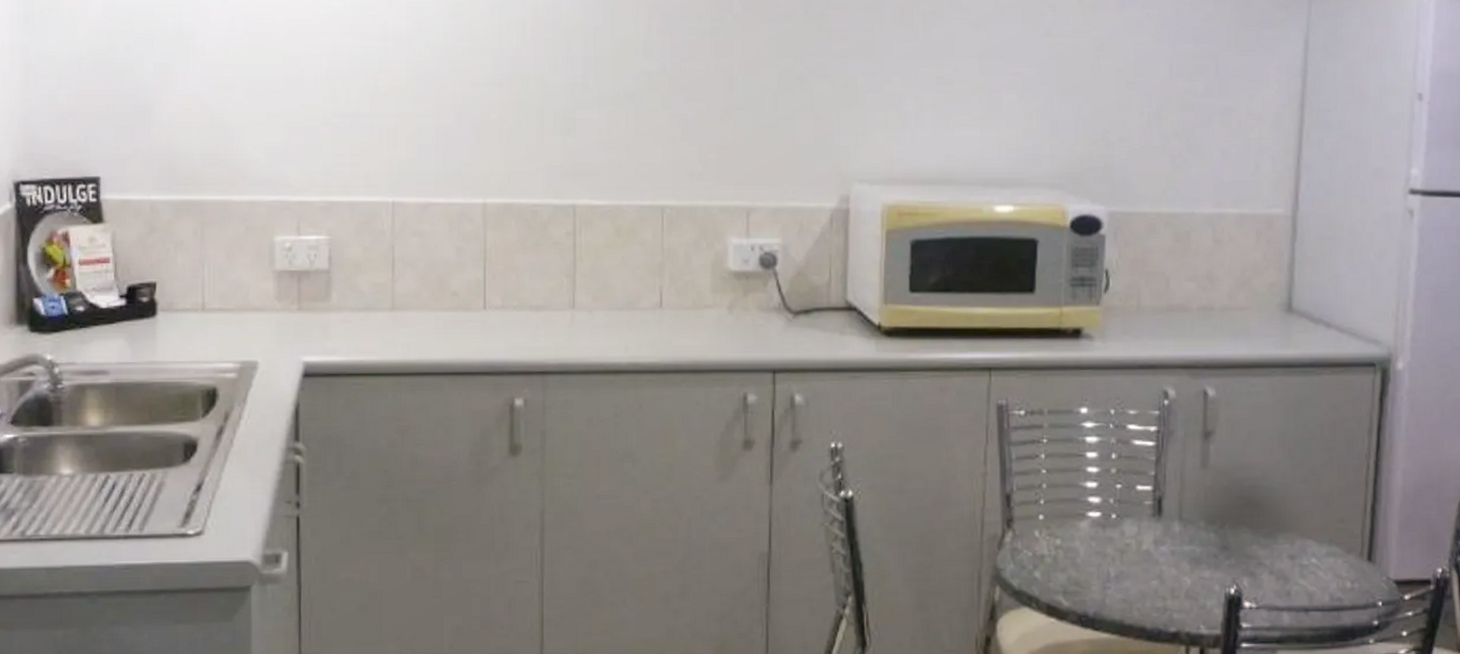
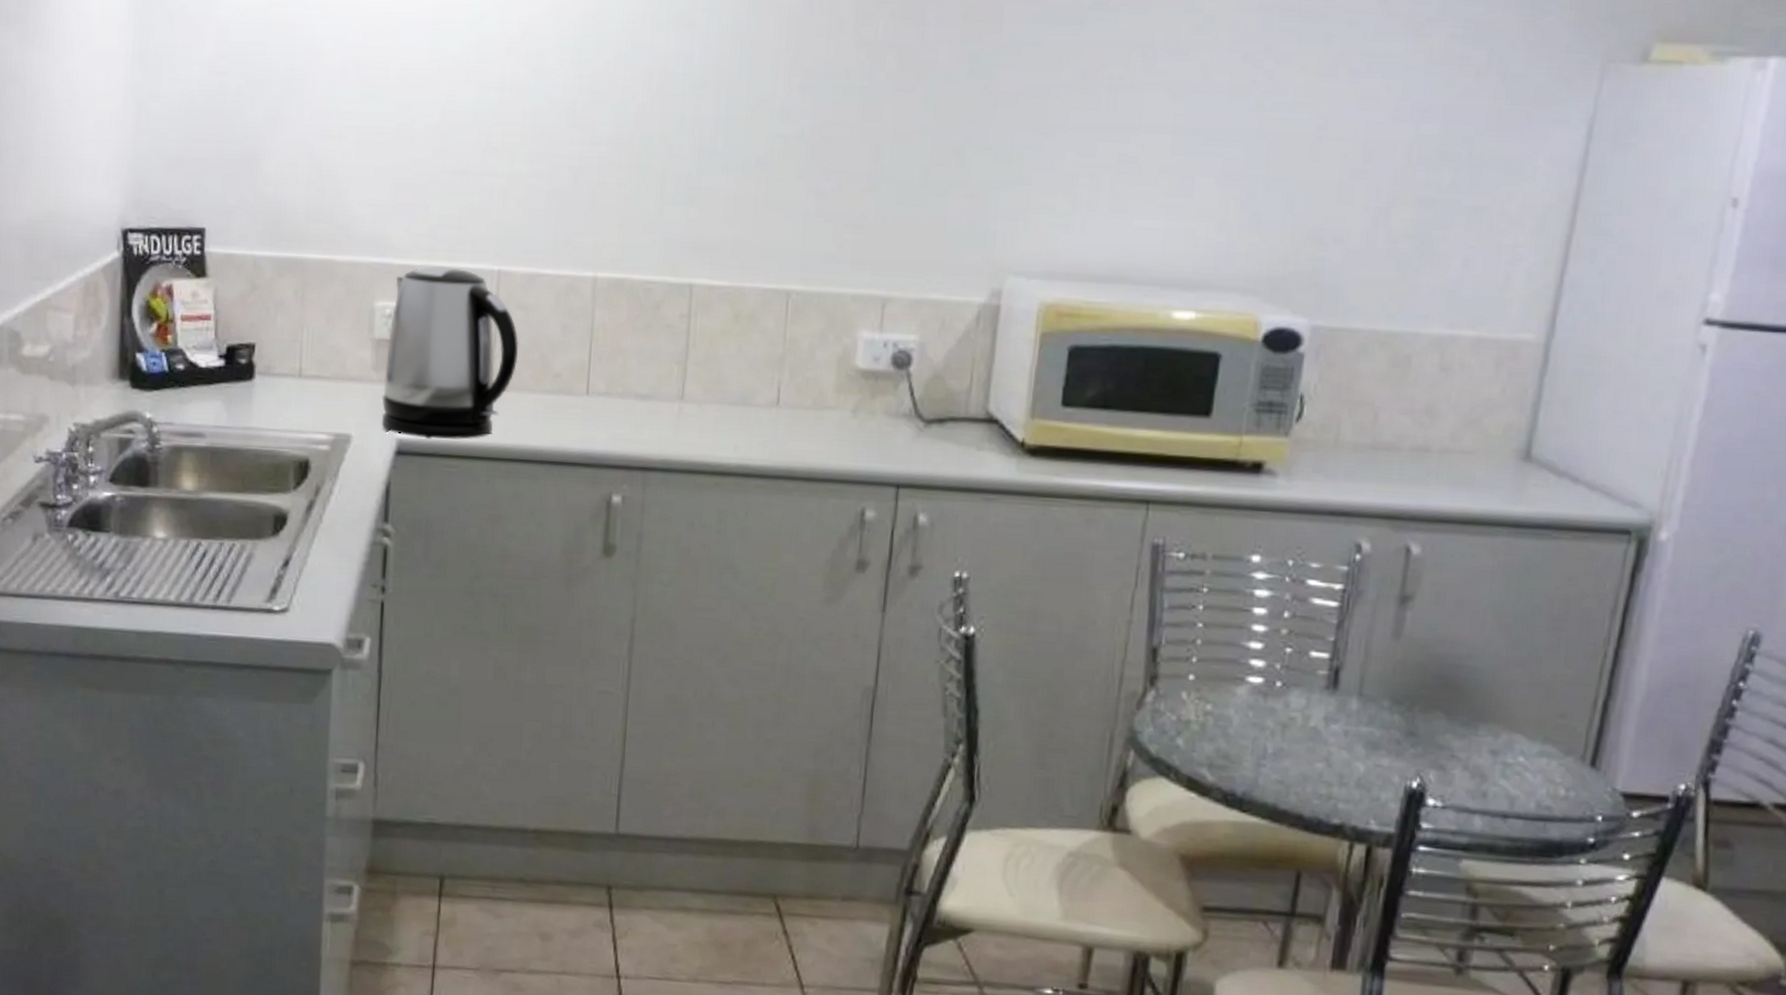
kettle: none [286,200,417,361] -> present [381,265,519,441]

